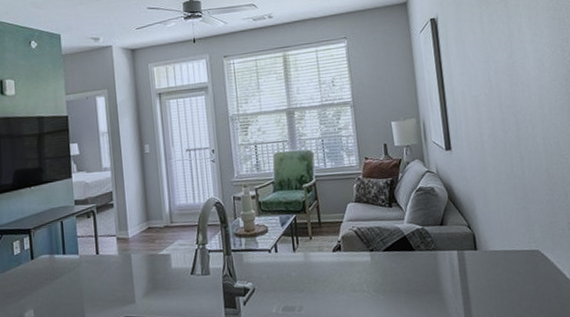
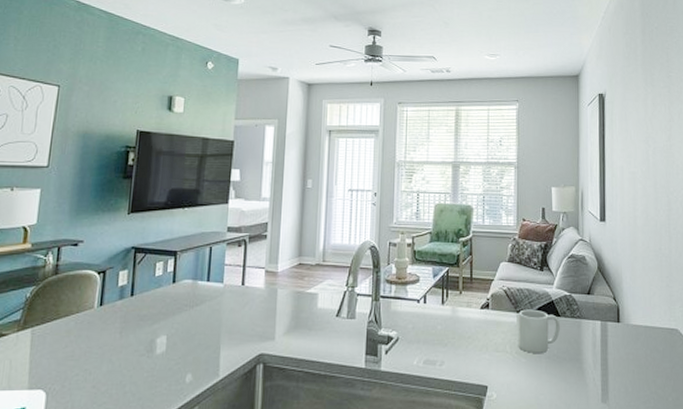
mug: none [372,246,417,290] -> present [518,309,561,353]

